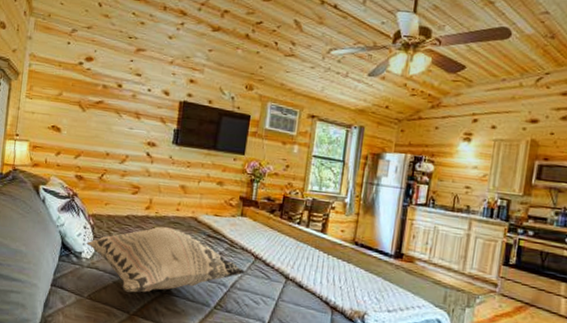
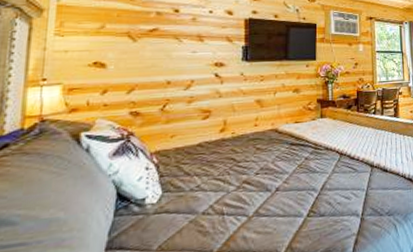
decorative pillow: present [86,226,246,293] -> none [151,145,334,229]

